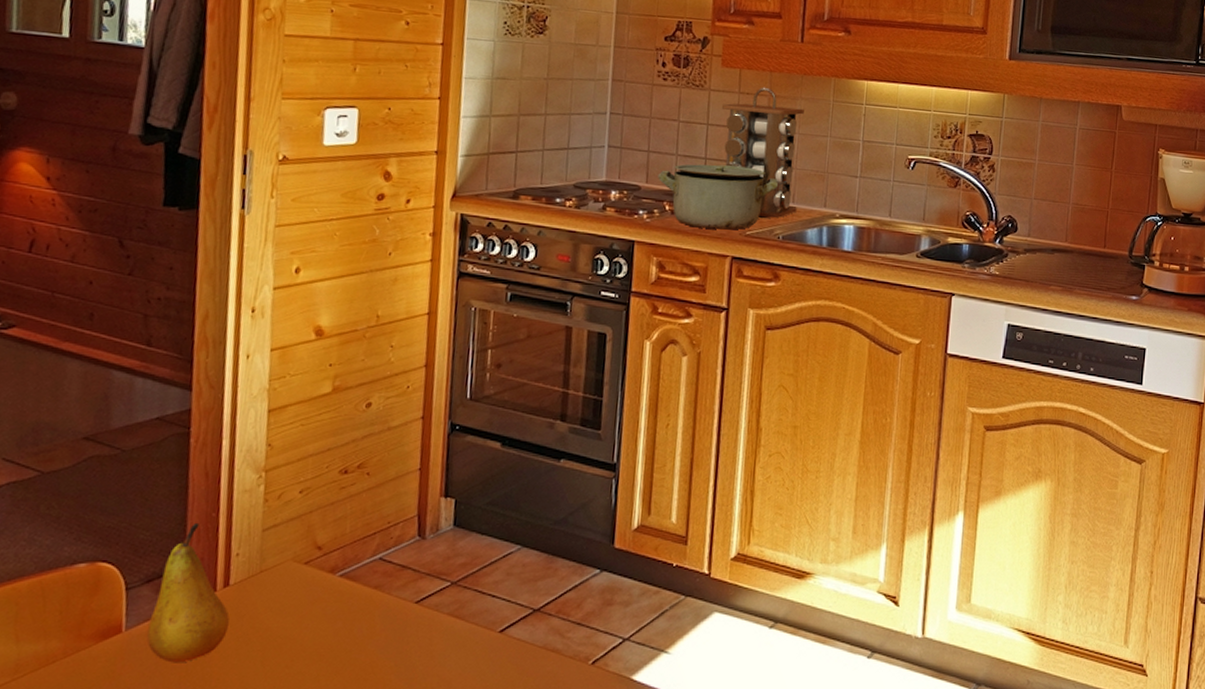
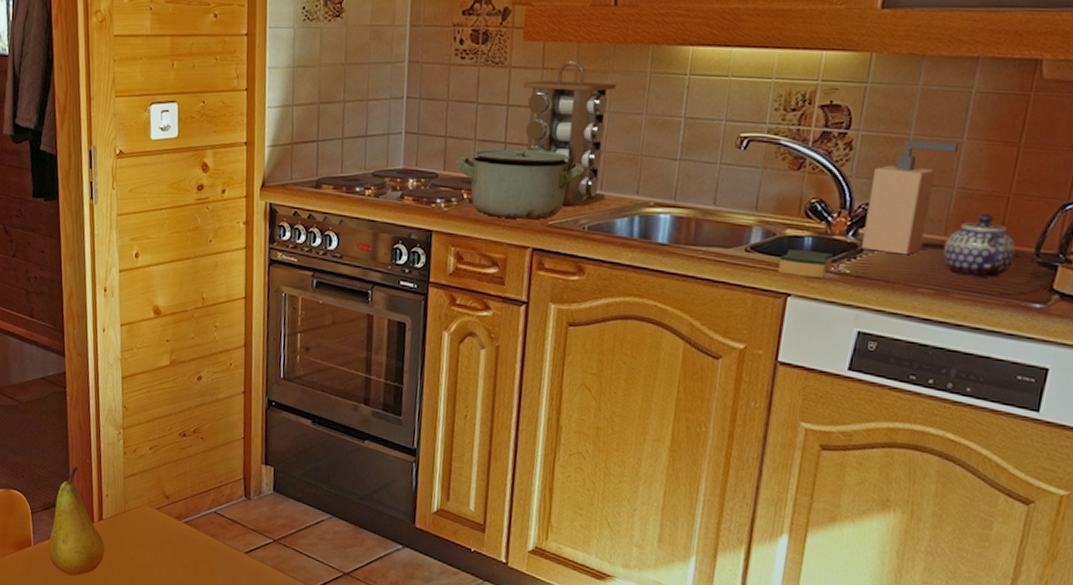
sponge: none [943,255,985,279] -> present [778,249,833,278]
soap dispenser: none [1005,164,1071,259] -> present [860,139,960,255]
teapot: none [1066,223,1116,276] -> present [942,212,1017,278]

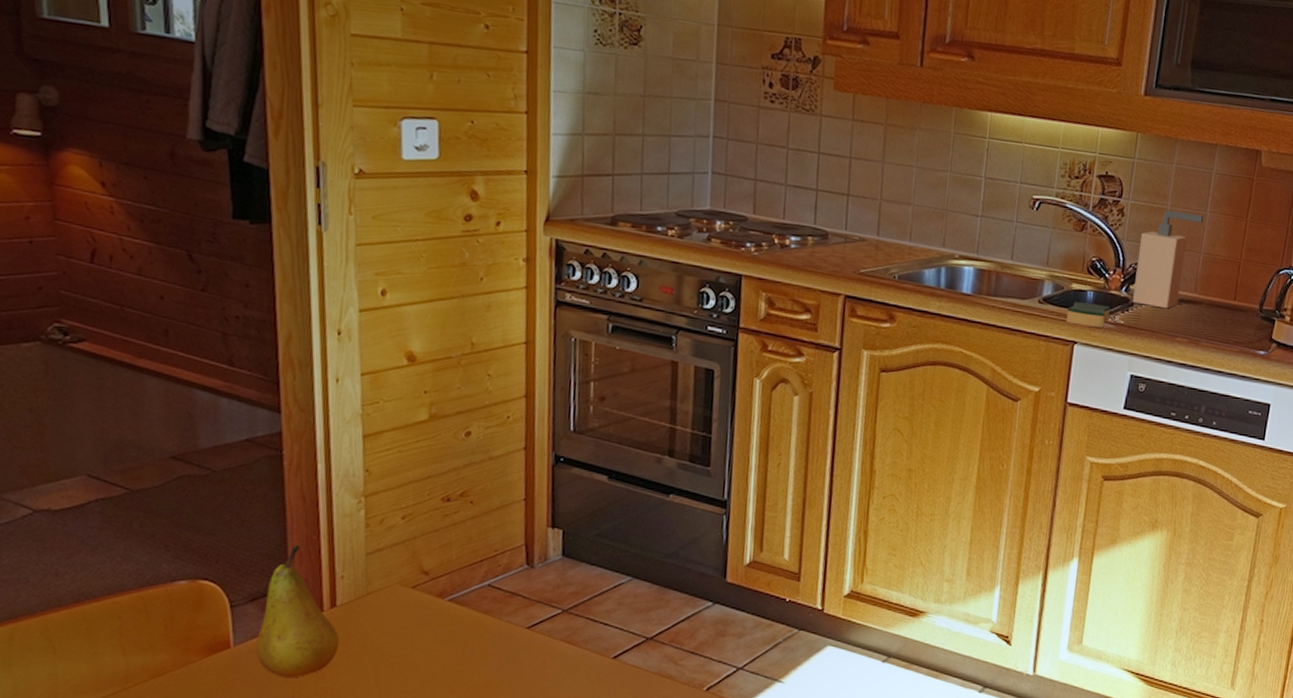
cooking pot: present [455,149,586,219] -> none [766,195,895,267]
spice rack: present [522,60,616,207] -> none [833,114,923,257]
teapot: present [942,212,1017,278] -> none [1193,274,1246,329]

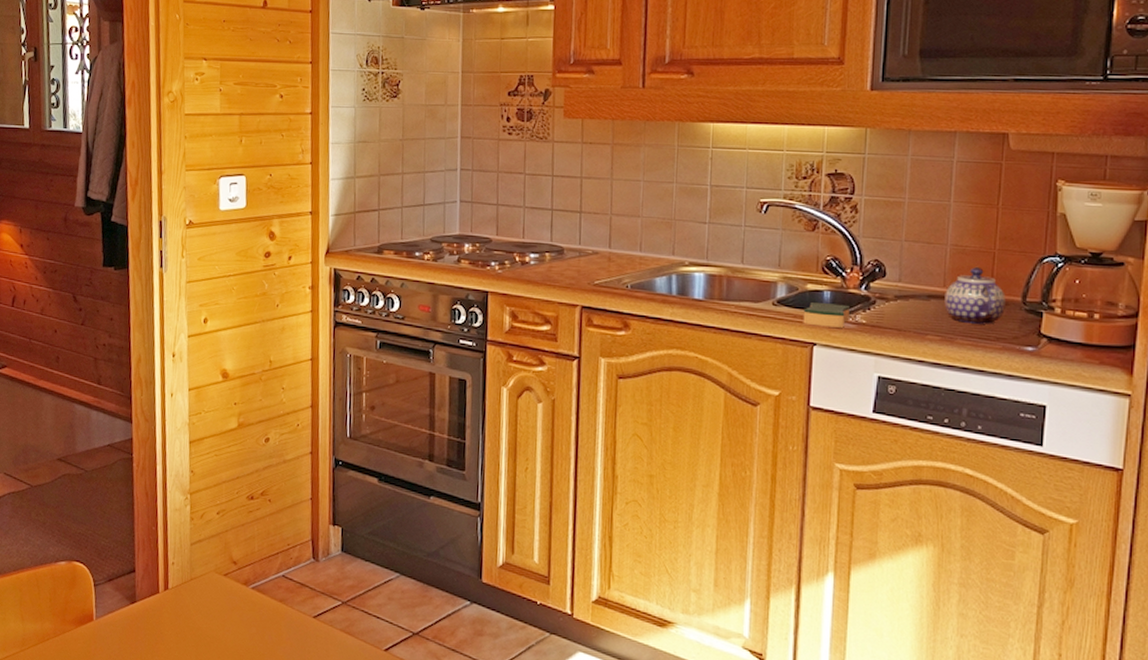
fruit: present [256,544,339,678] -> none [111,534,170,651]
soap dispenser: present [1131,209,1204,309] -> none [873,203,948,306]
teapot: none [1193,274,1246,329] -> present [944,266,1006,324]

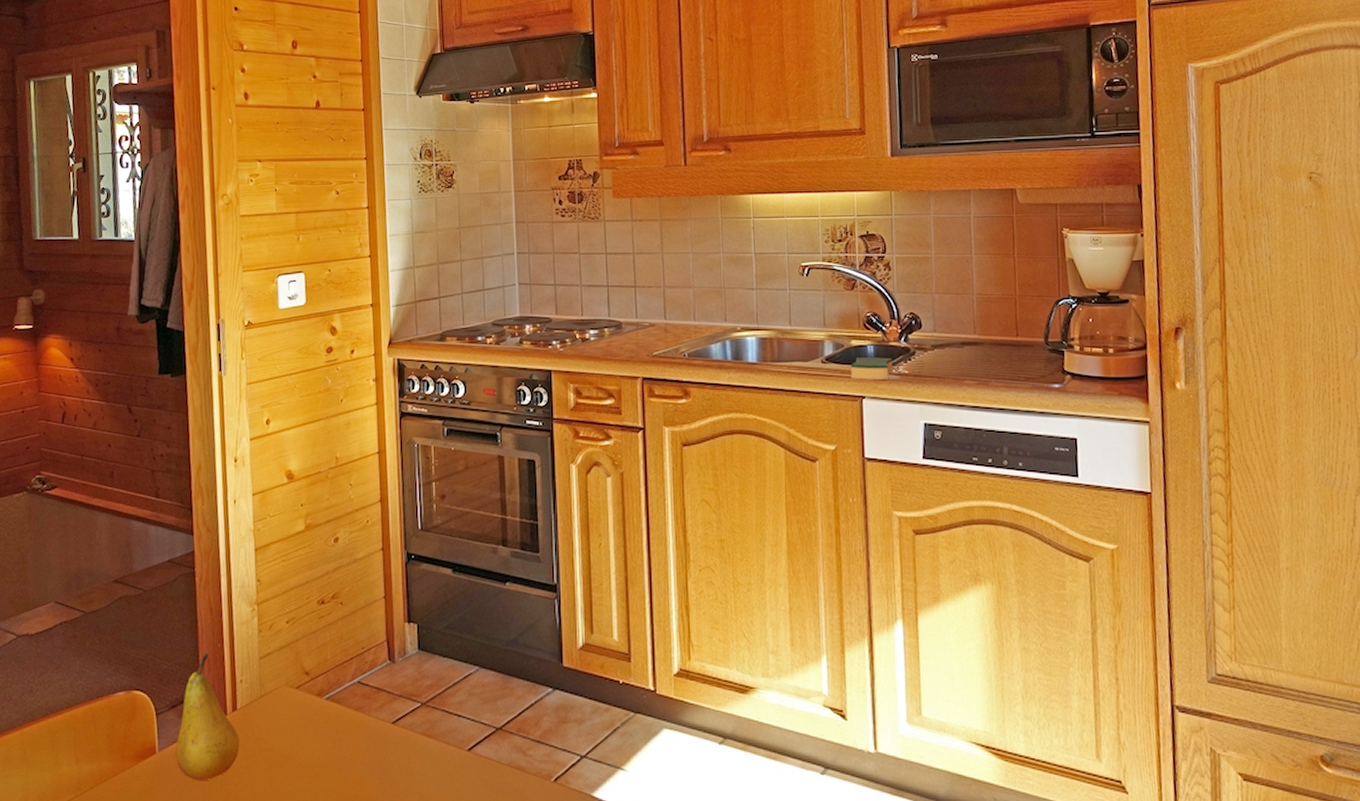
fruit: none [111,534,170,651] -> present [176,653,239,781]
teapot: present [944,266,1006,324] -> none [976,312,1031,366]

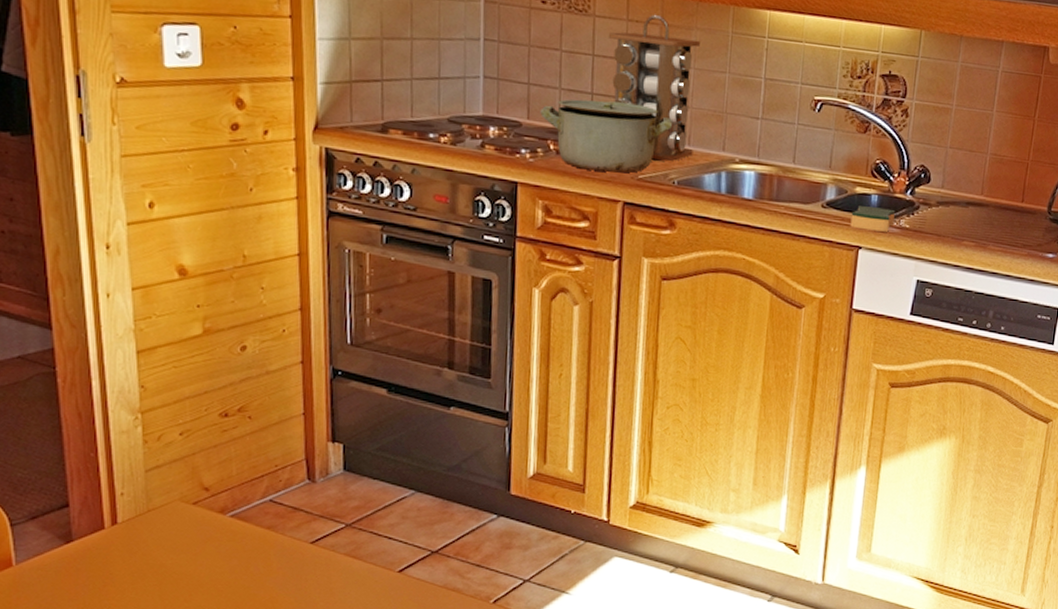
fruit: present [176,653,239,781] -> none [39,462,121,596]
cooking pot: none [566,290,679,353] -> present [540,99,673,173]
spice rack: none [617,212,699,337] -> present [608,14,700,162]

